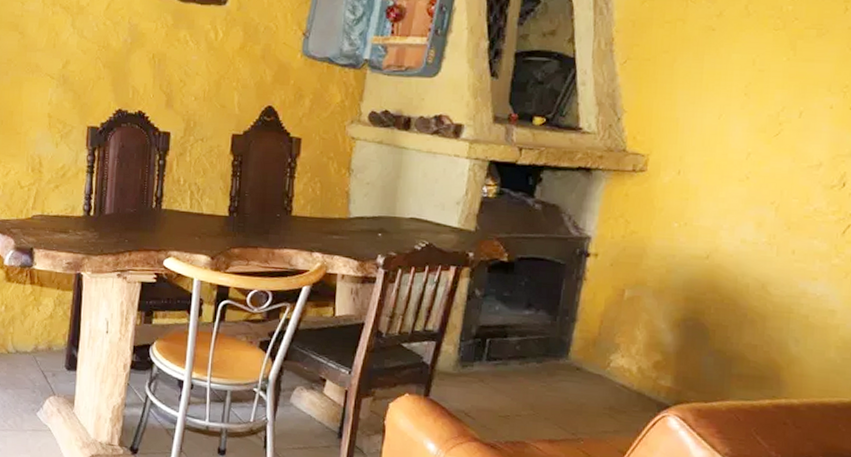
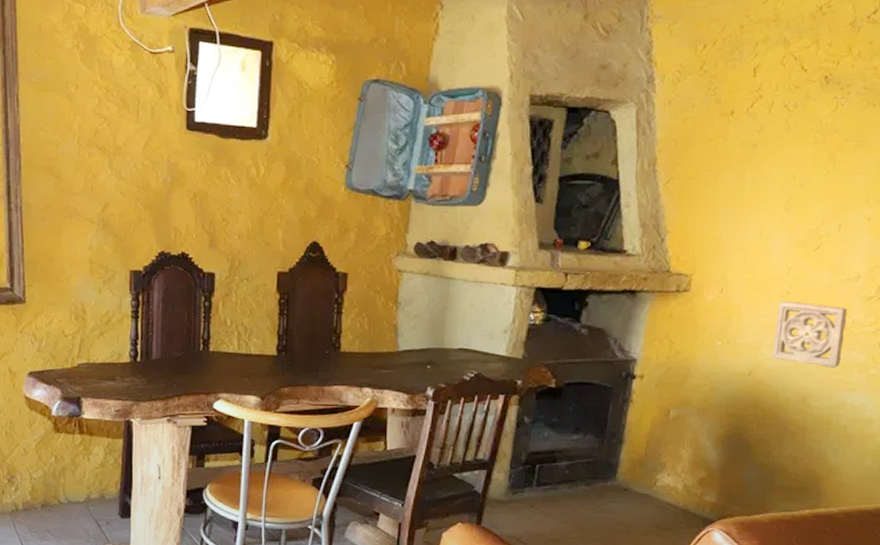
wall ornament: none [730,185,810,255] -> present [771,300,848,368]

